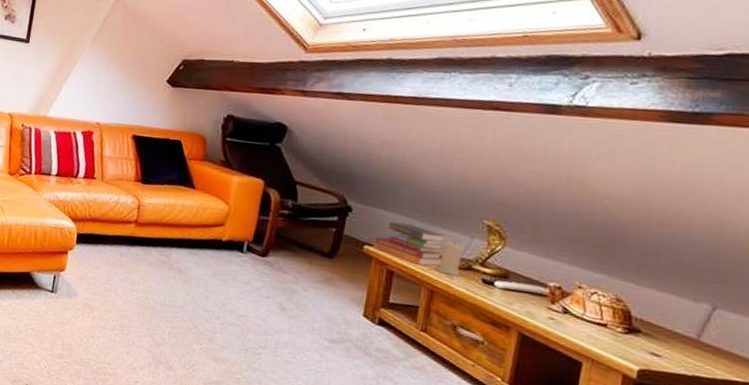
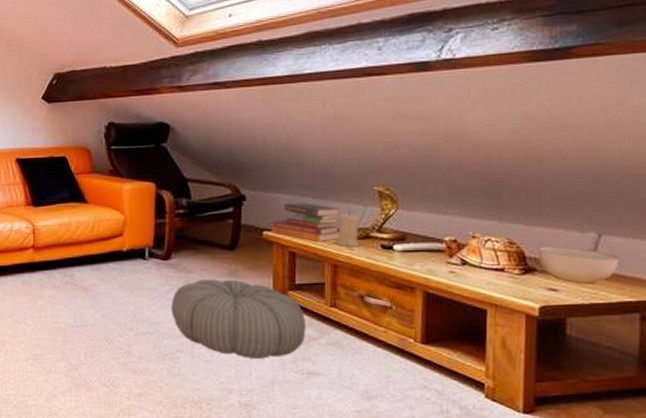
pouf: none [260,281,394,371] -> present [171,279,306,359]
bowl: none [644,308,731,356] -> present [538,246,619,284]

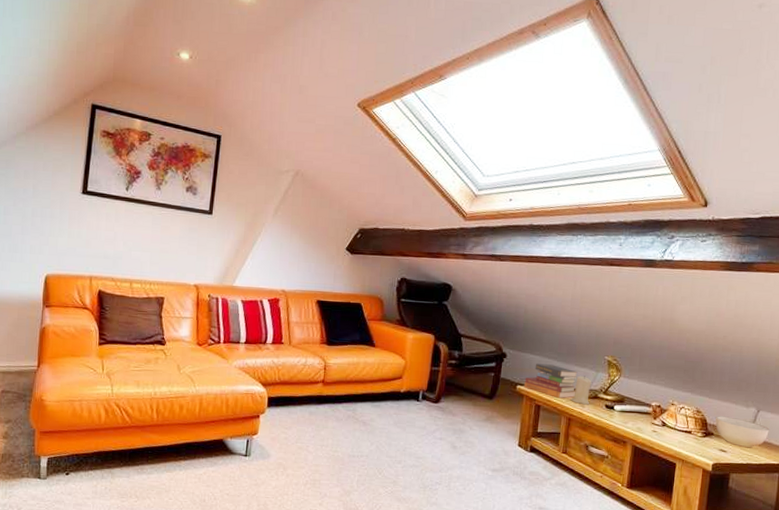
pouf: present [171,279,306,359] -> none [435,422,542,494]

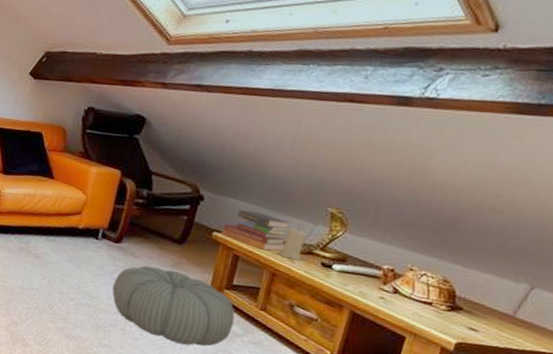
pouf: none [435,422,542,494] -> present [112,266,235,346]
bowl: present [715,416,769,448] -> none [467,288,545,331]

